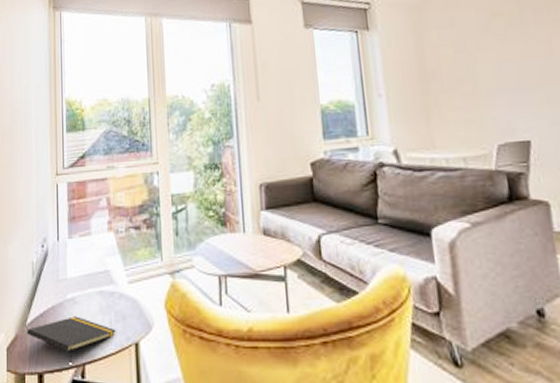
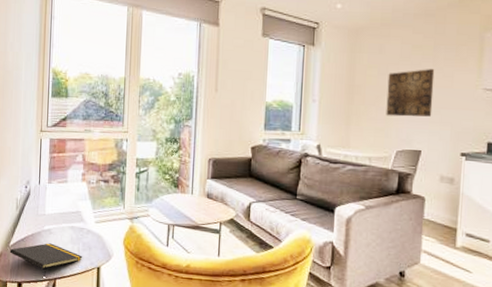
wall art: none [467,37,535,102] -> present [386,69,435,117]

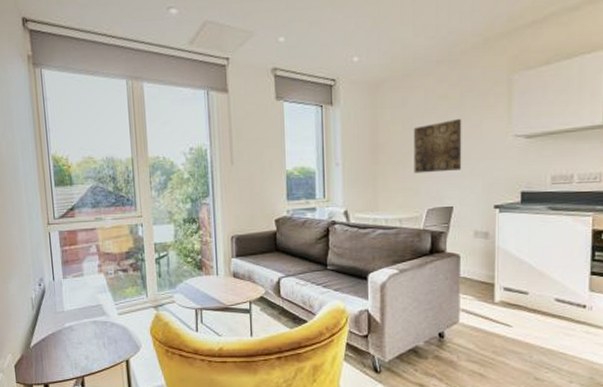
notepad: present [9,243,83,277] -> none [31,340,110,376]

